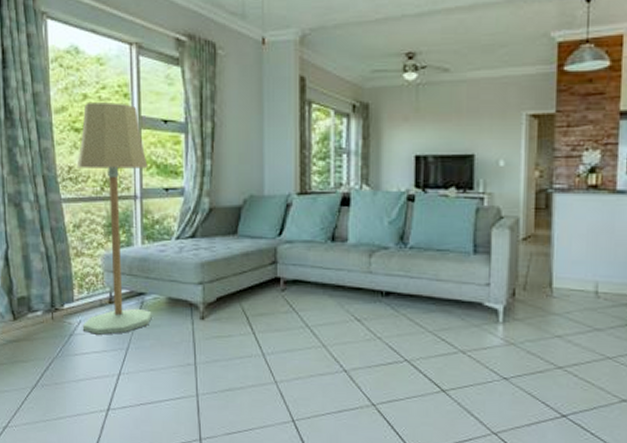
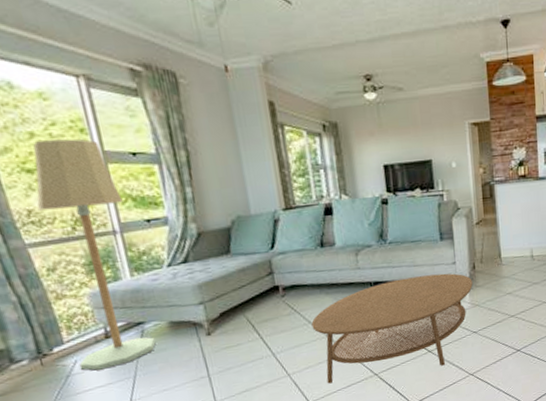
coffee table: none [309,293,510,413] -> present [311,273,473,384]

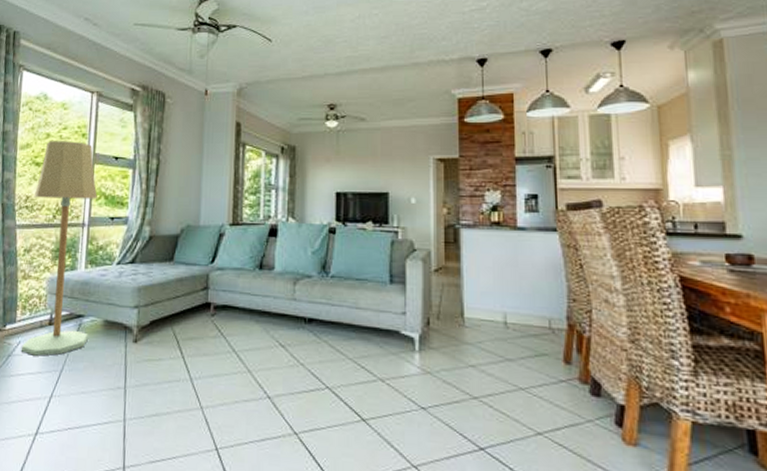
coffee table: present [311,273,473,384] -> none [235,320,425,444]

